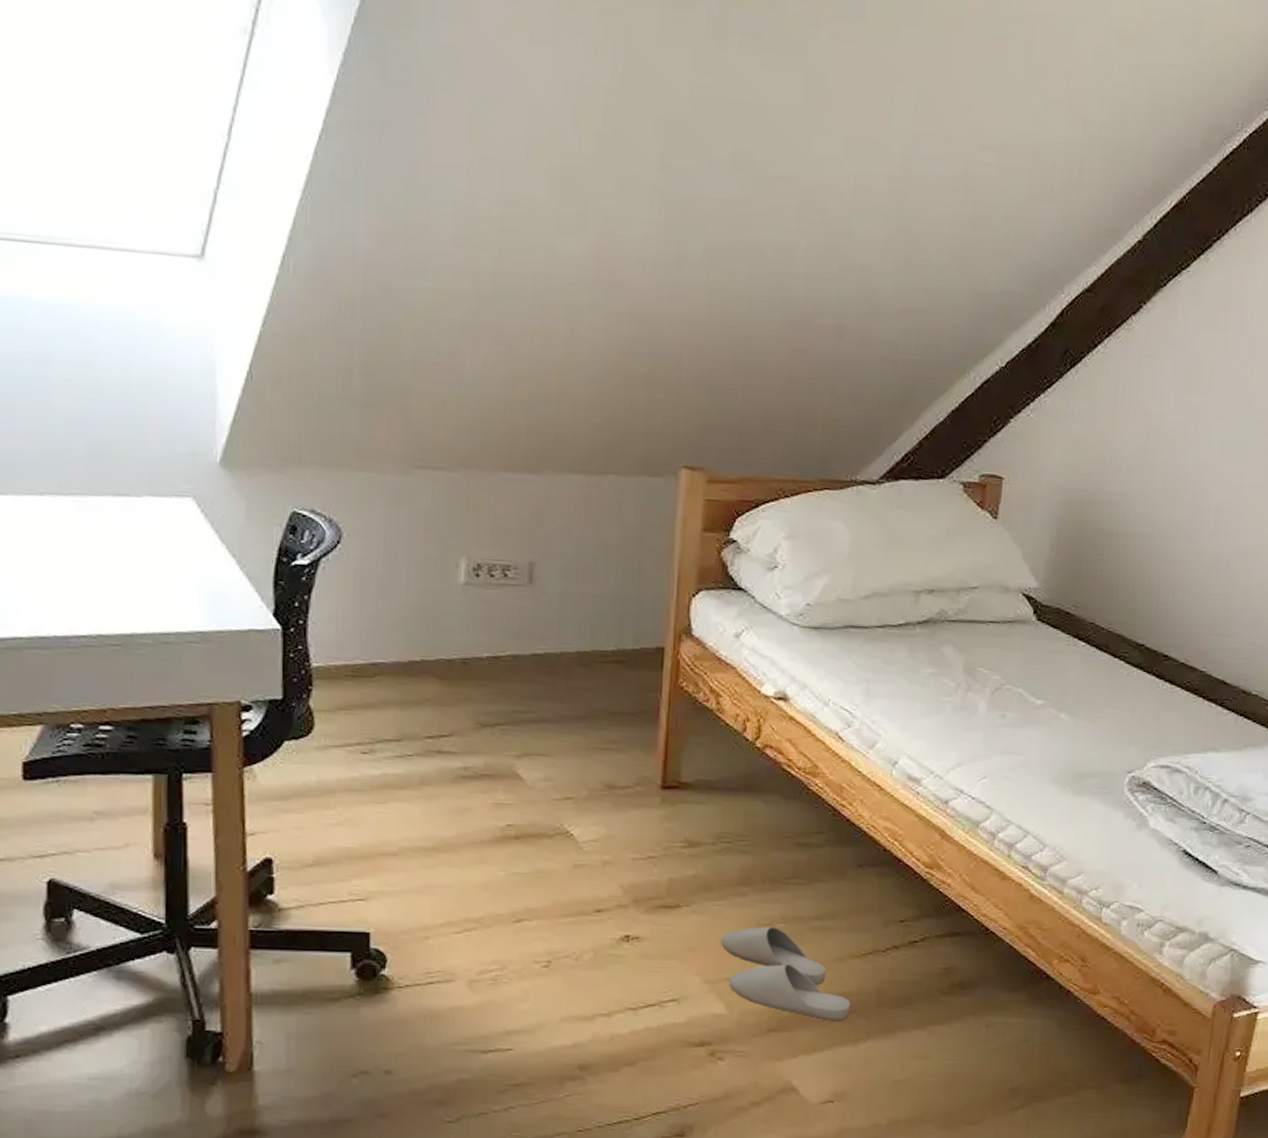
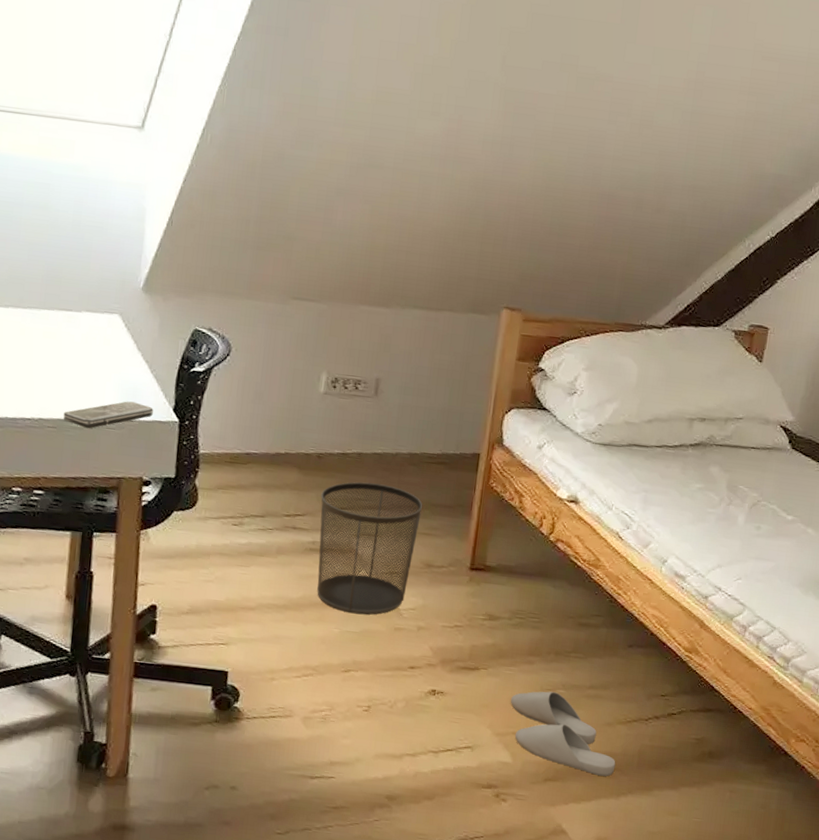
mobile phone: none [130,607,247,645] -> present [63,401,153,429]
waste bin: none [470,690,599,852] -> present [317,482,423,615]

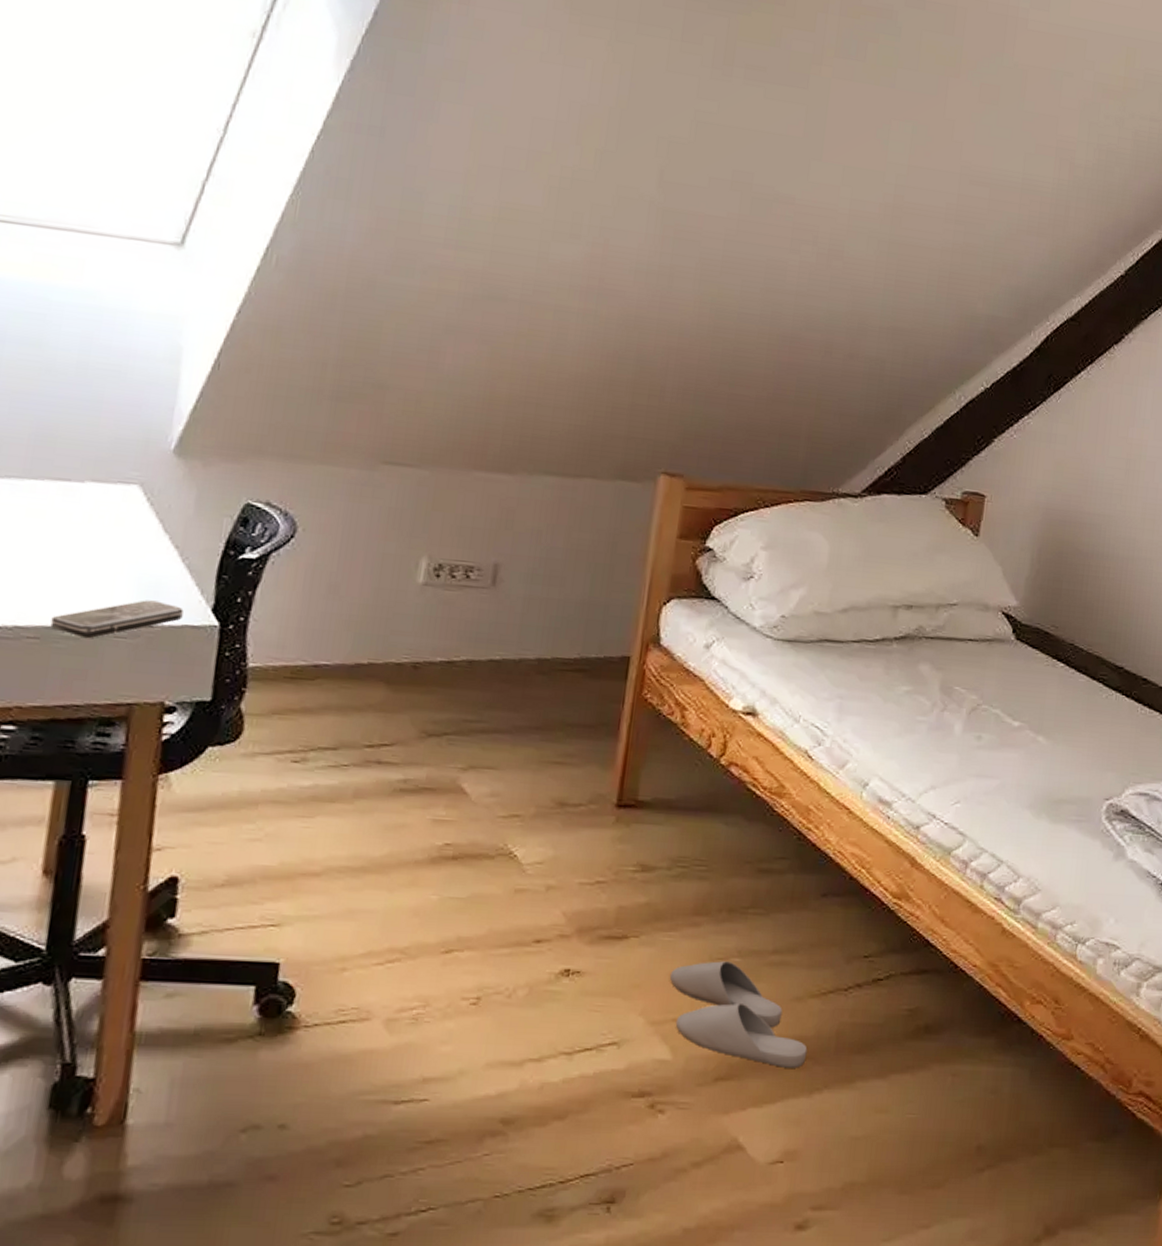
waste bin: present [317,482,423,615] -> none [409,698,555,874]

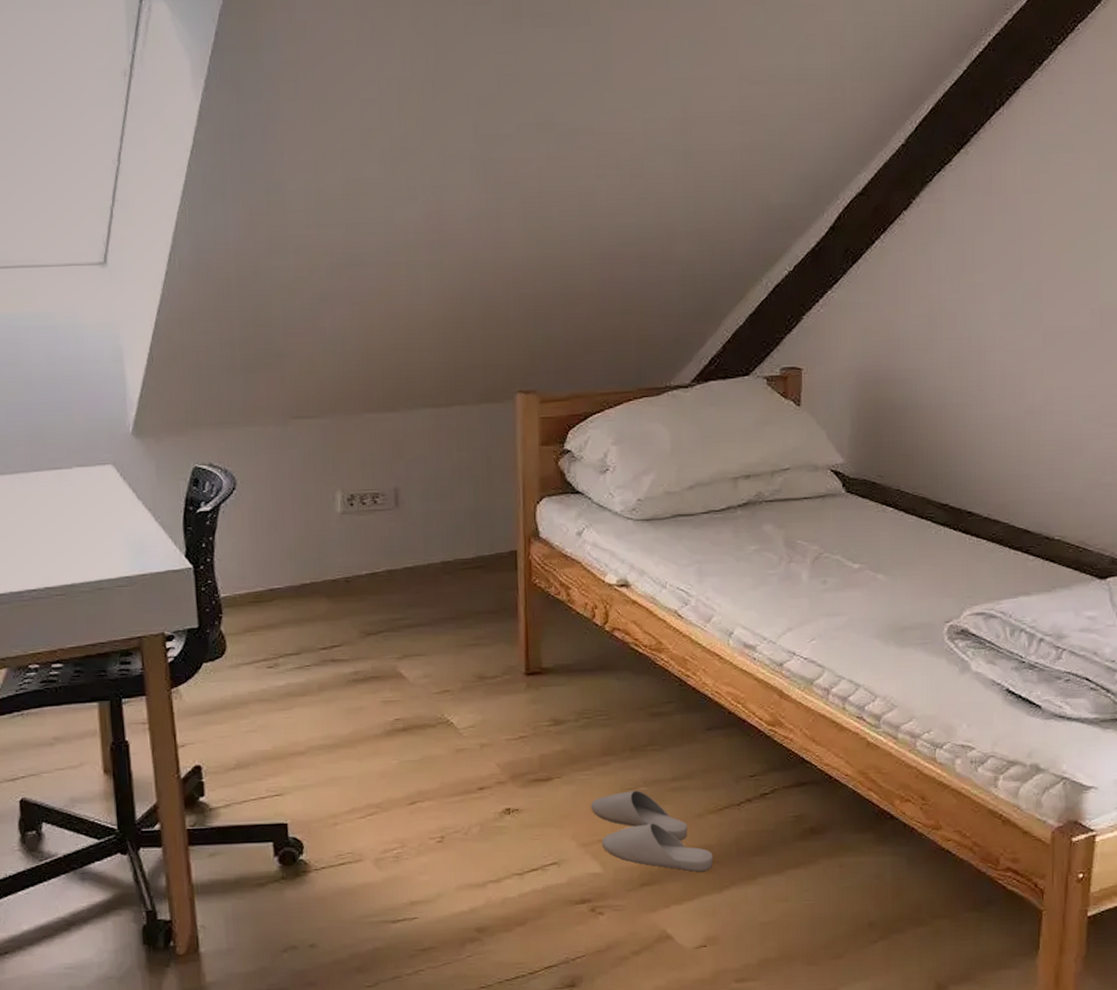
mobile phone: present [50,600,184,639] -> none [70,554,165,591]

